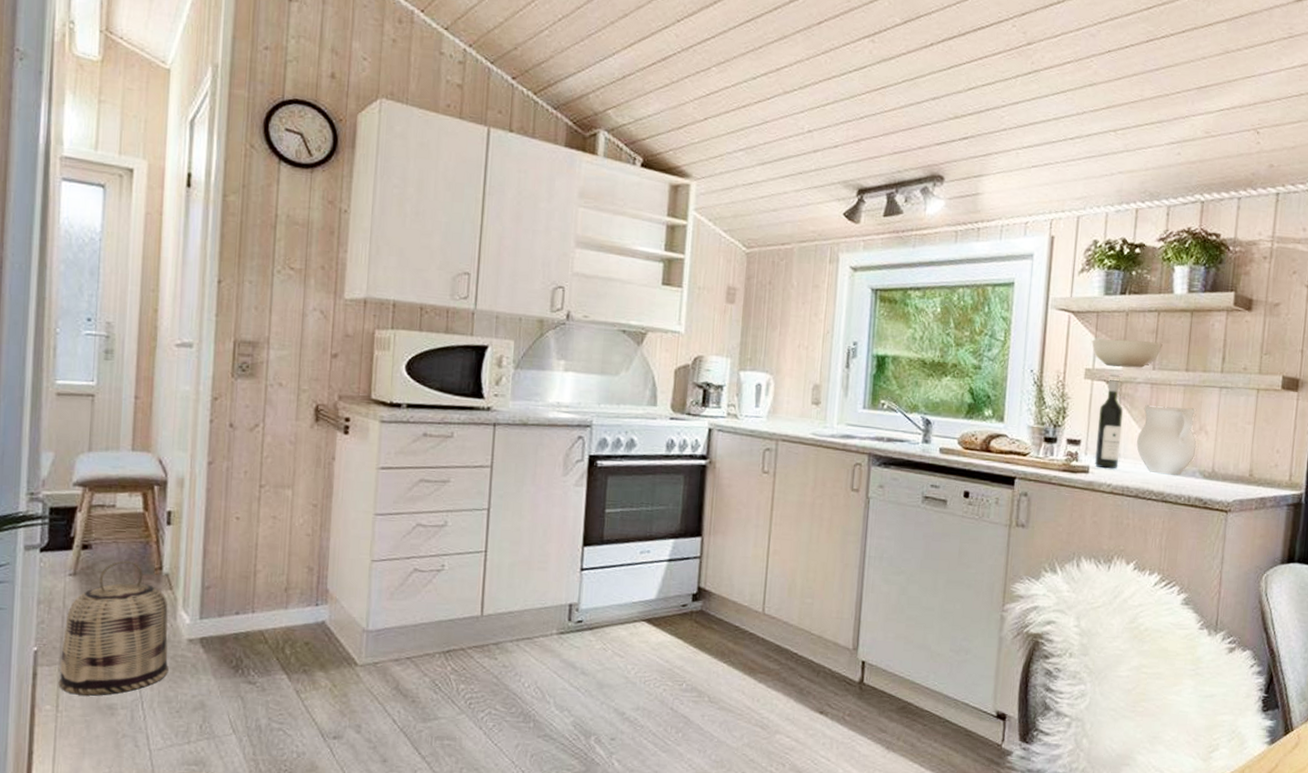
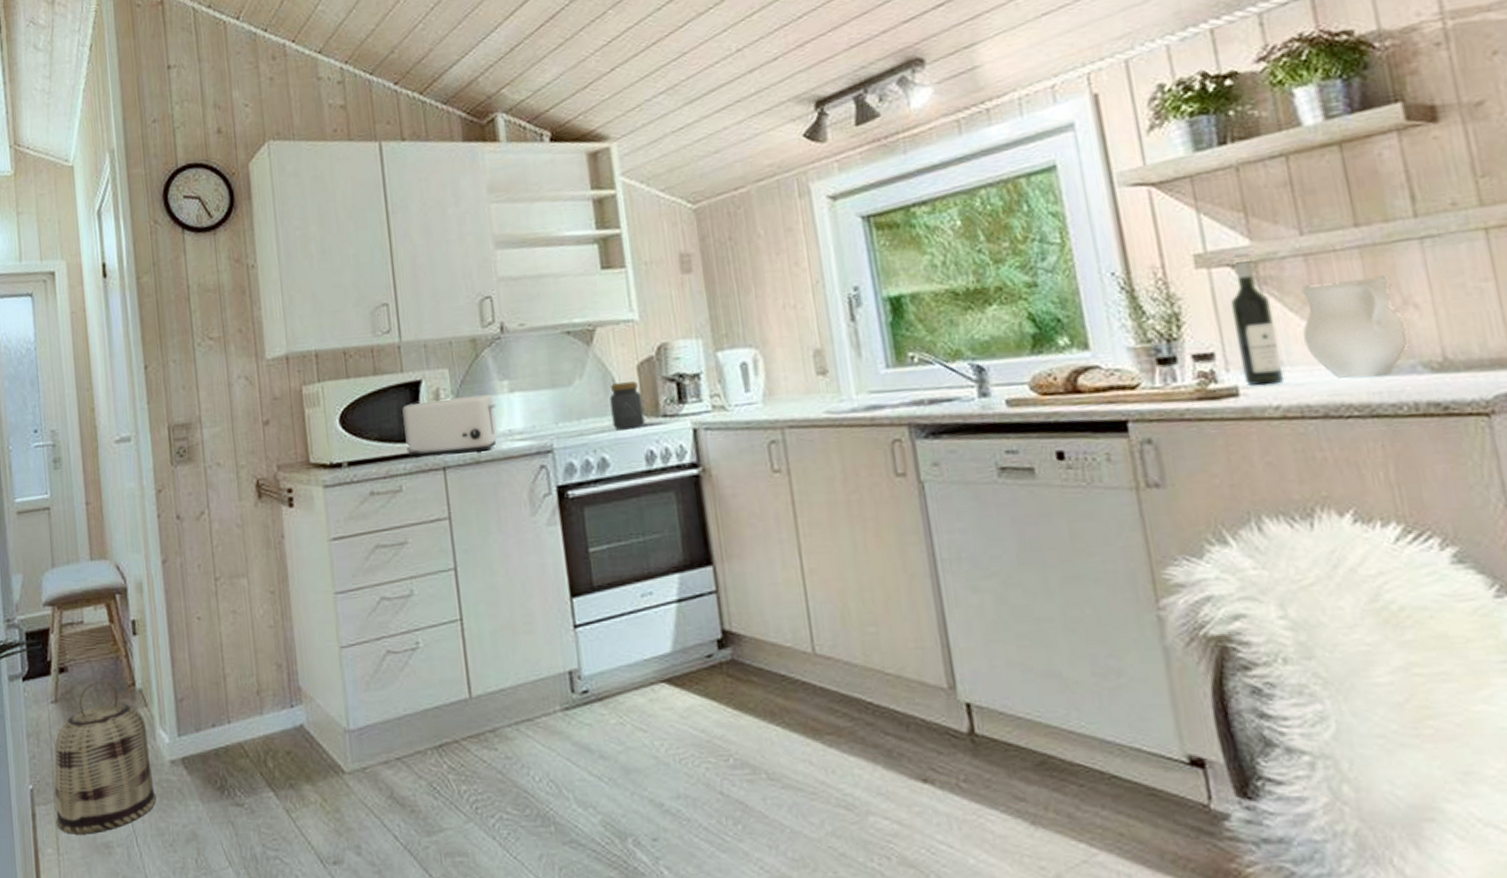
toaster: none [463,363,550,416] -> present [402,394,498,458]
jar: none [645,380,674,420] -> present [610,381,646,430]
bowl: present [1091,339,1163,368] -> none [1192,197,1306,245]

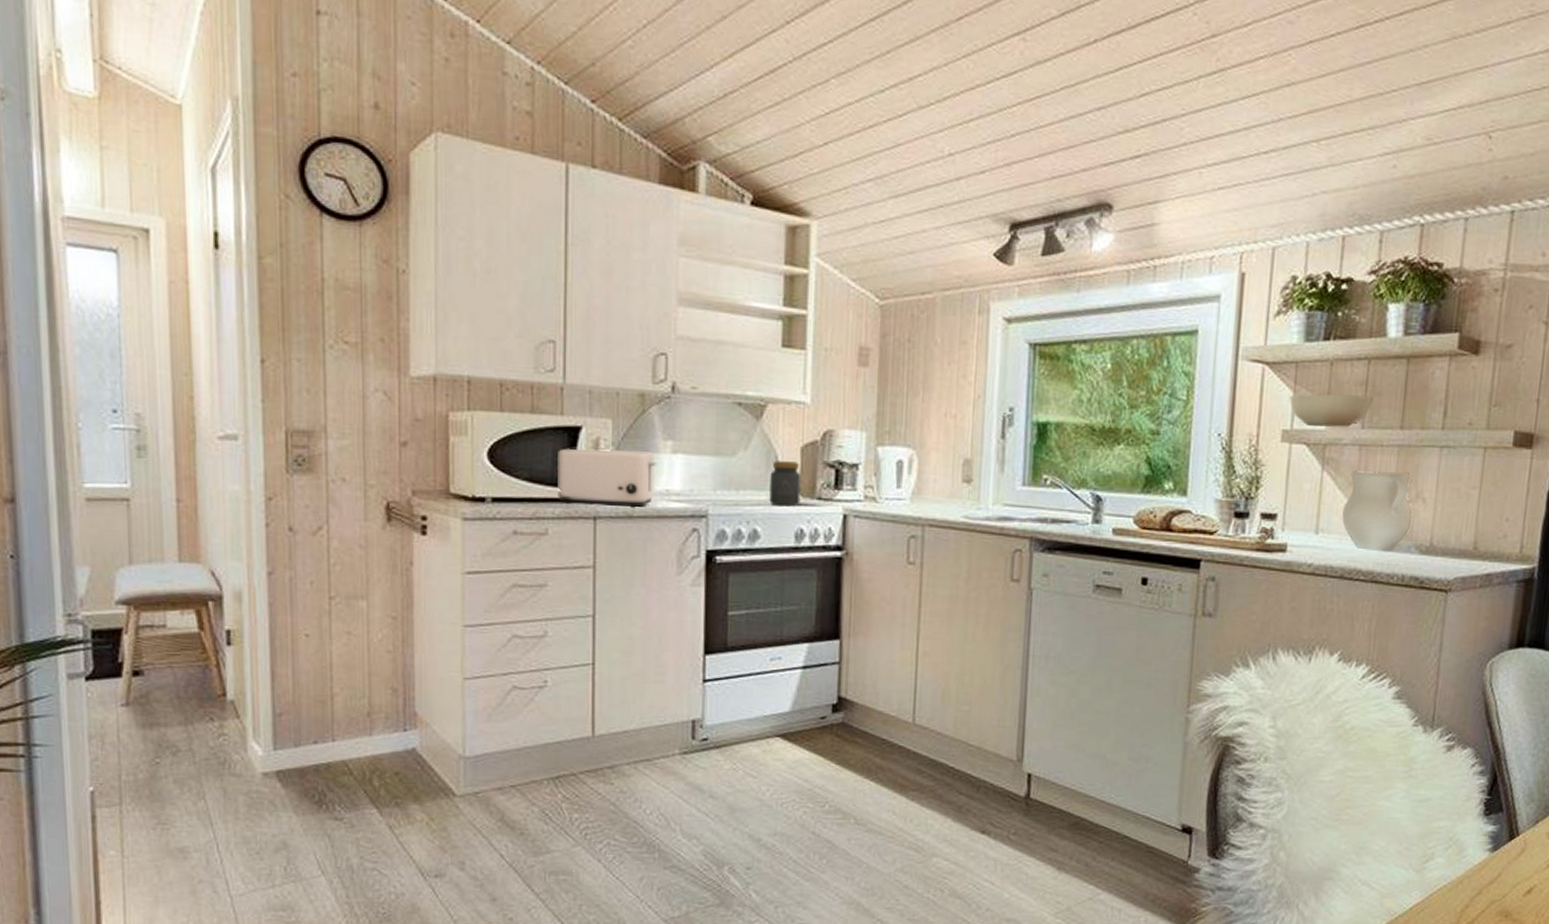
basket: present [54,680,157,835] -> none [120,687,244,839]
bowl: none [1192,197,1306,245] -> present [1289,393,1373,428]
bottle: present [1231,253,1284,385] -> none [1293,435,1326,546]

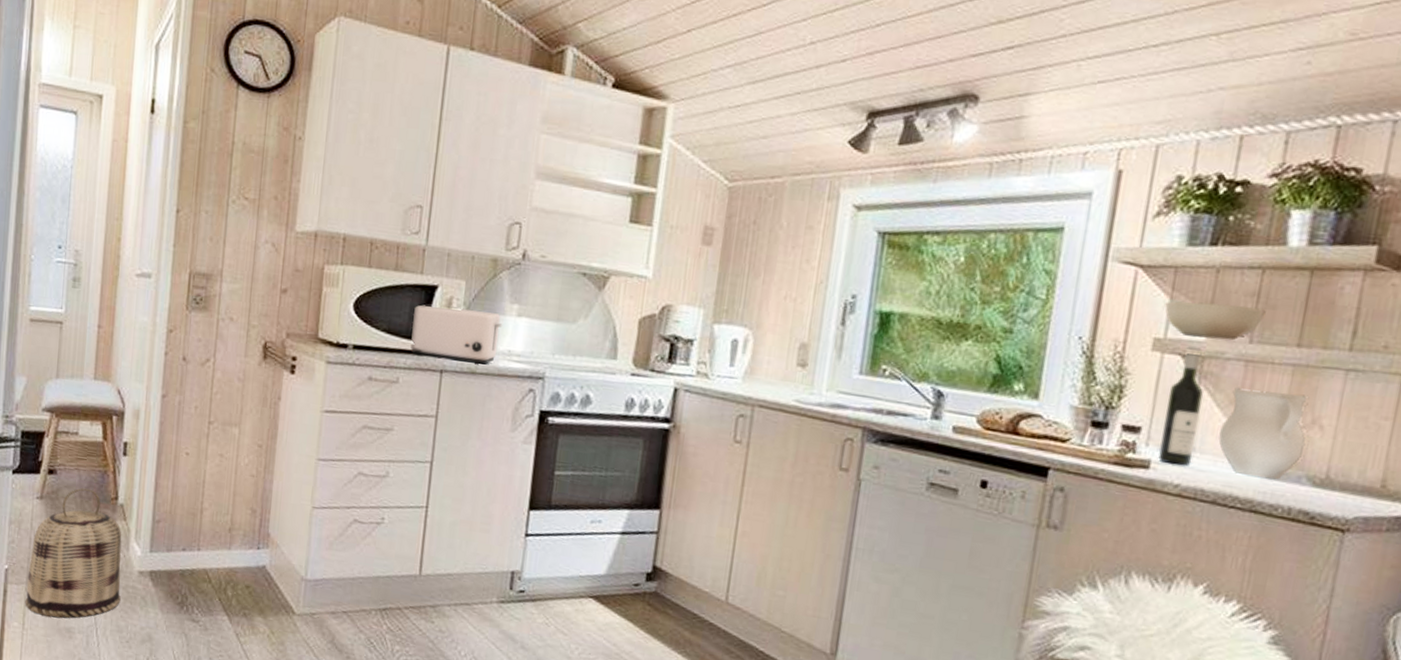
basket: none [120,687,244,839] -> present [25,488,122,618]
jar: present [769,461,801,507] -> none [604,331,637,376]
bottle: none [1293,435,1326,546] -> present [1158,346,1203,466]

